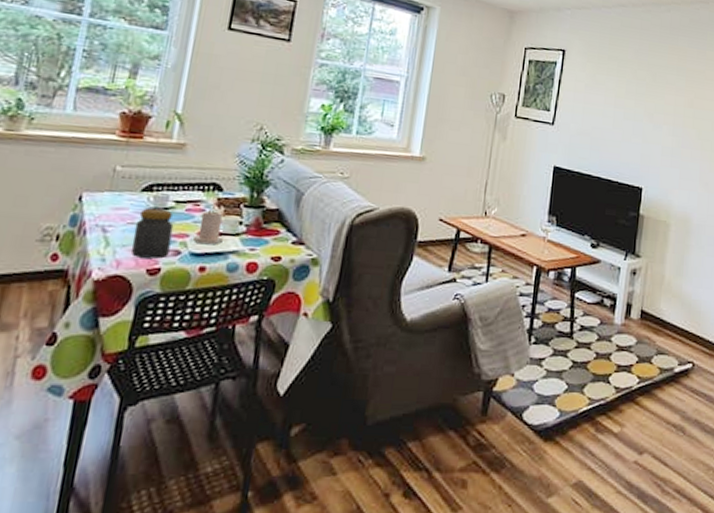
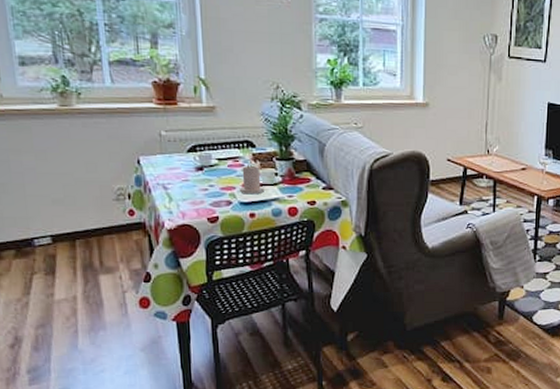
jar: present [131,208,174,259] -> none [189,166,222,209]

